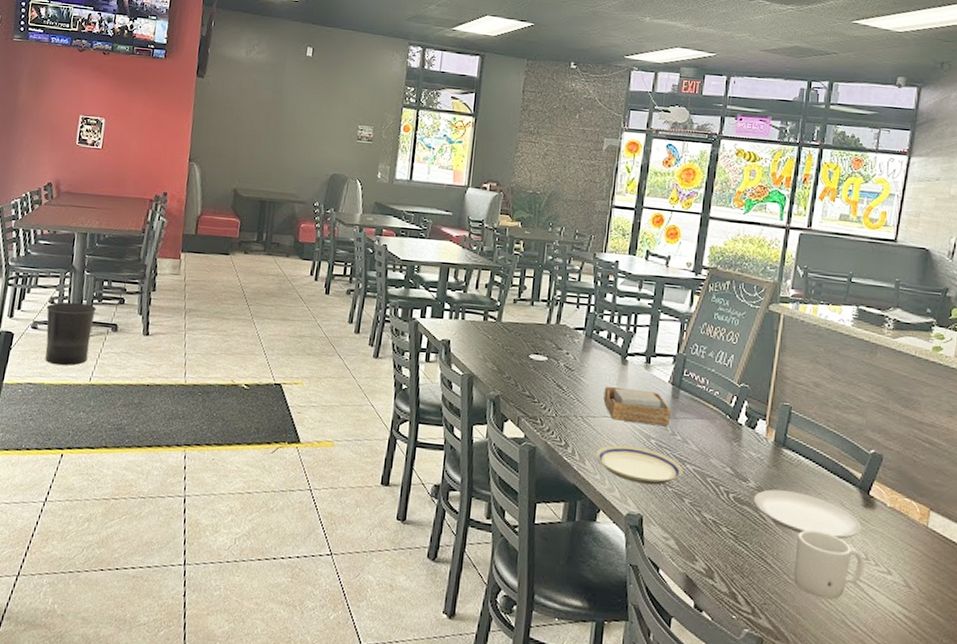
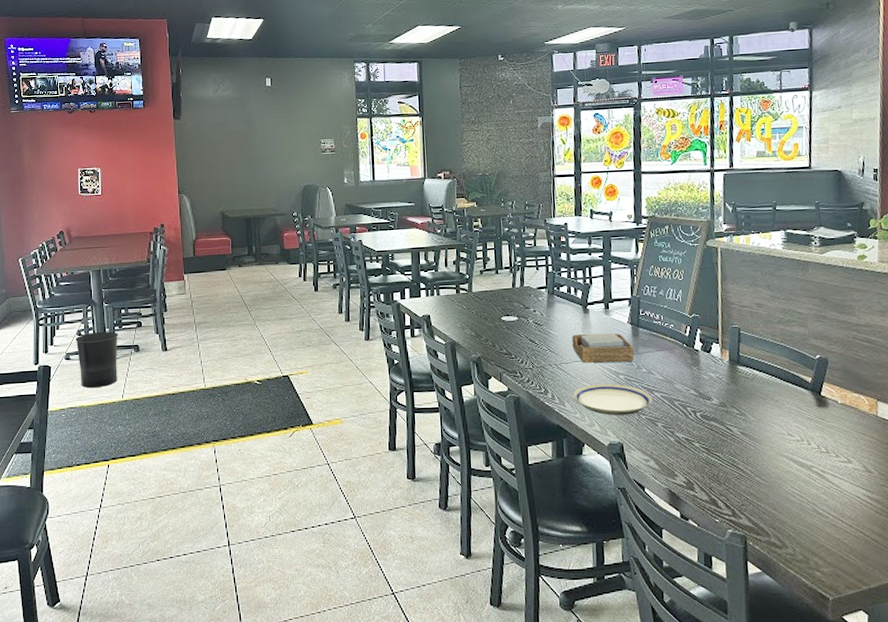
plate: present [754,489,862,539] -> none [719,402,819,438]
mug: present [794,529,865,600] -> none [762,433,827,493]

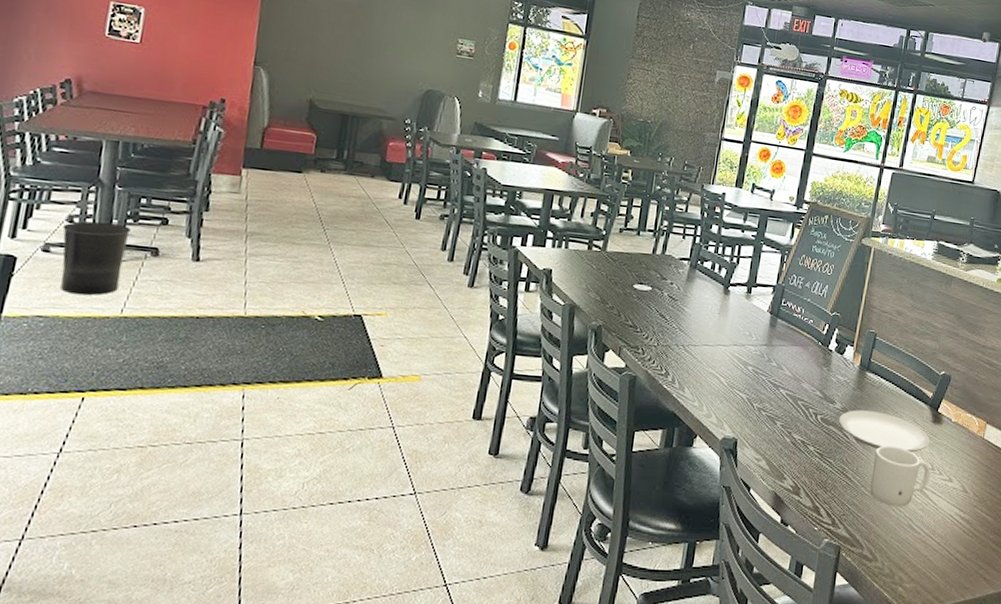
napkin holder: present [572,333,634,363] -> none [705,315,768,354]
plate: present [573,383,653,416] -> none [695,372,777,410]
plate: none [719,402,819,438] -> present [839,410,930,453]
mug: none [762,433,827,493] -> present [870,445,931,507]

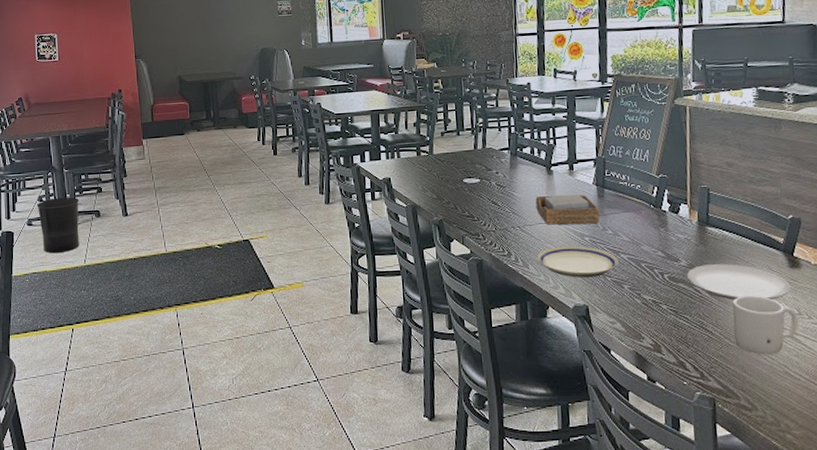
plate: none [695,372,777,410] -> present [537,245,619,278]
napkin holder: none [705,315,768,354] -> present [535,194,600,225]

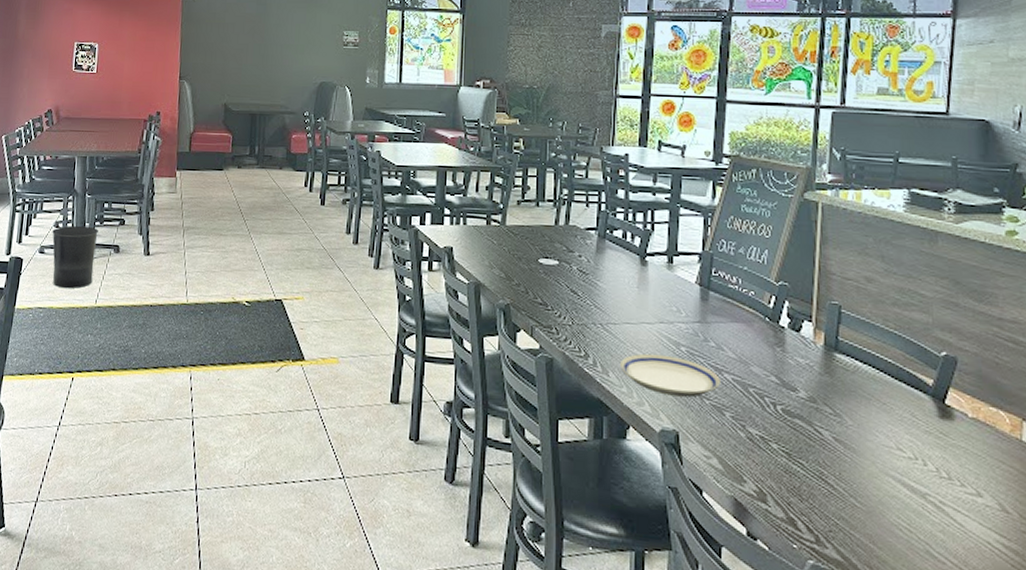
napkin holder: present [535,194,600,225] -> none [624,289,700,332]
plate: present [687,264,791,300] -> none [806,400,940,456]
mug: present [732,295,799,355] -> none [861,445,948,527]

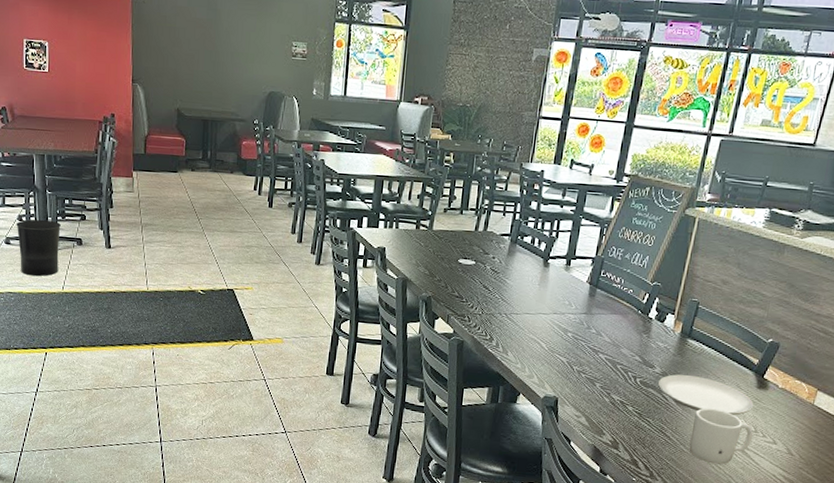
plate: present [620,353,720,398] -> none [518,337,596,372]
plate: none [806,400,940,456] -> present [658,374,754,416]
mug: none [861,445,948,527] -> present [689,408,754,465]

